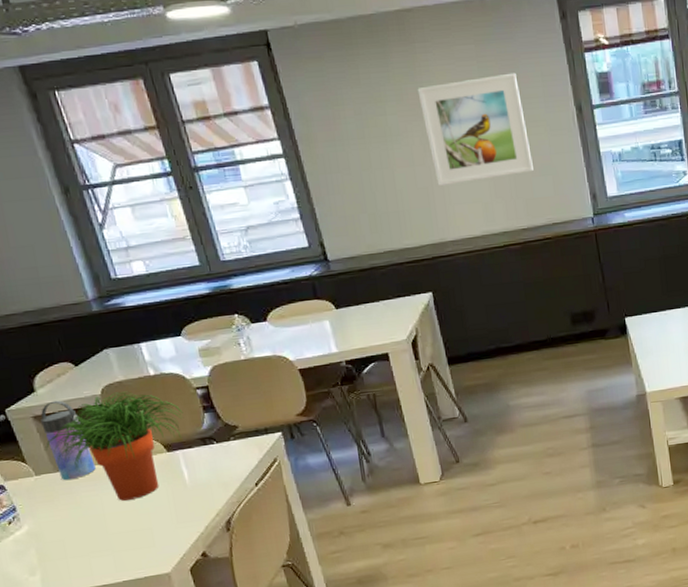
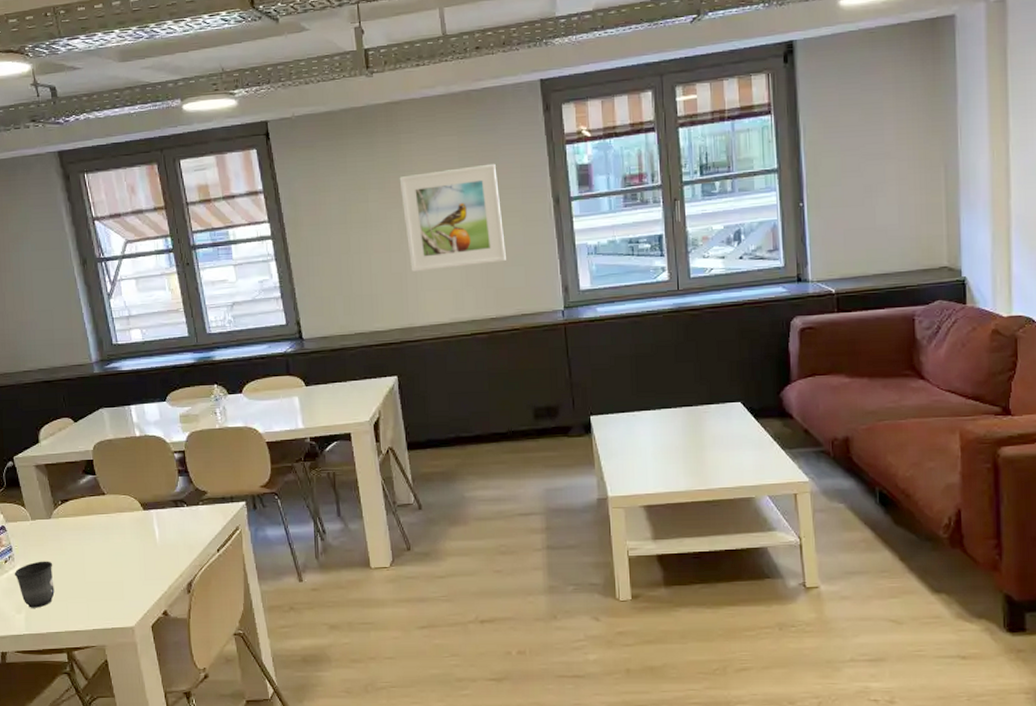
mug: none [21,516,73,569] -> present [14,561,55,608]
water bottle: present [41,400,96,481] -> none [41,452,81,528]
potted plant: present [45,391,184,501] -> none [41,449,161,552]

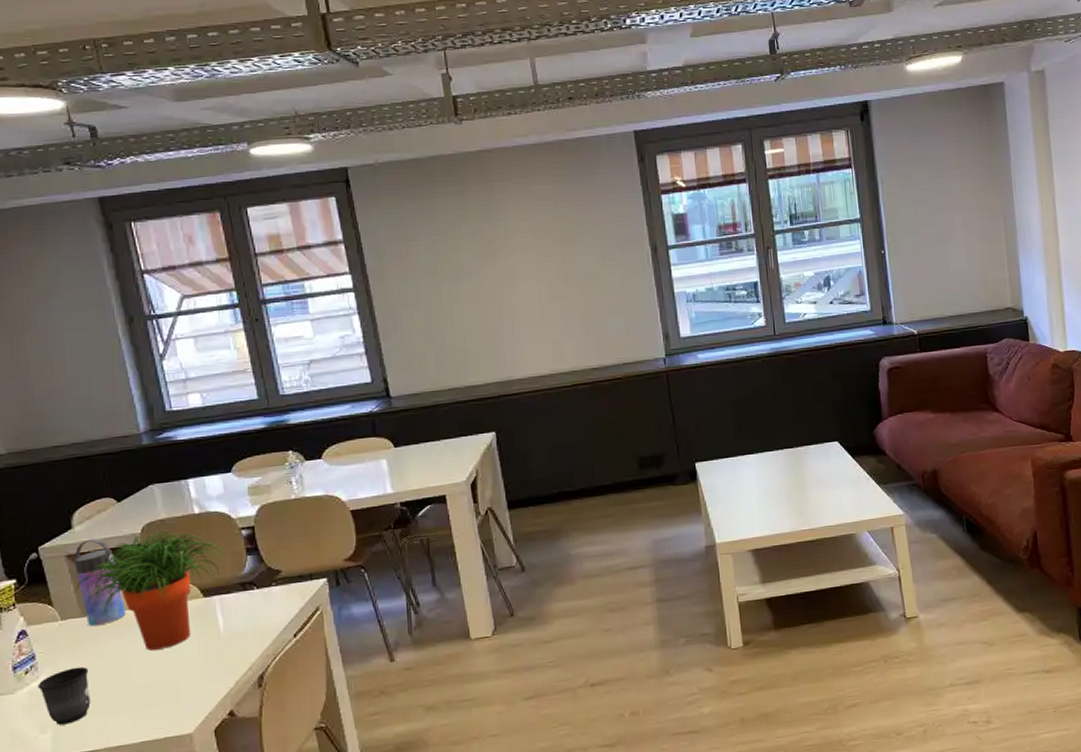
potted plant: none [41,449,161,552] -> present [74,530,225,651]
water bottle: none [41,452,81,528] -> present [74,538,126,627]
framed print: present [399,163,506,272] -> none [492,212,606,323]

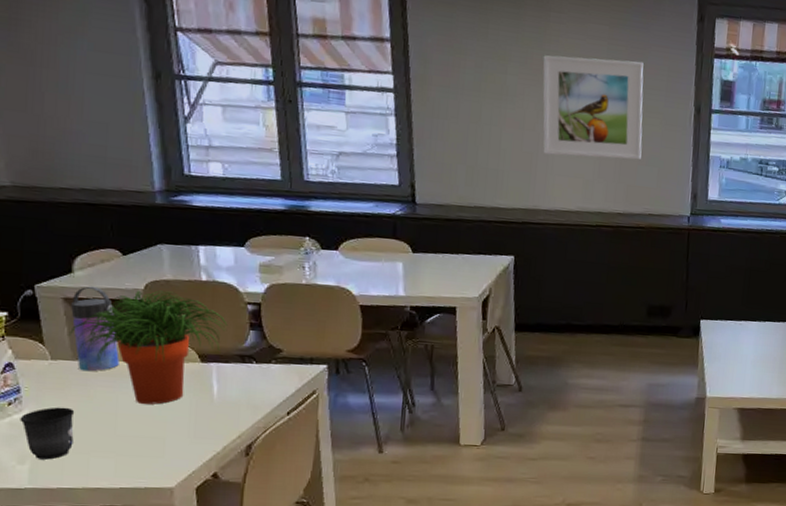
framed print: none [492,212,606,323] -> present [543,55,644,160]

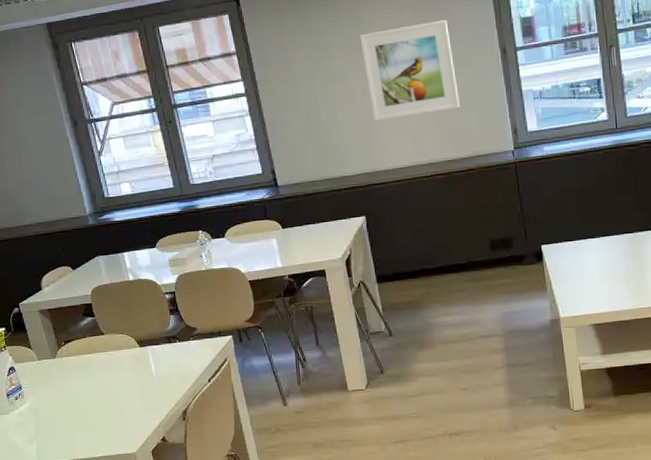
mug: present [20,407,75,460] -> none [24,396,62,440]
potted plant: present [68,290,228,405] -> none [46,293,154,387]
water bottle: present [71,286,119,372] -> none [45,298,83,366]

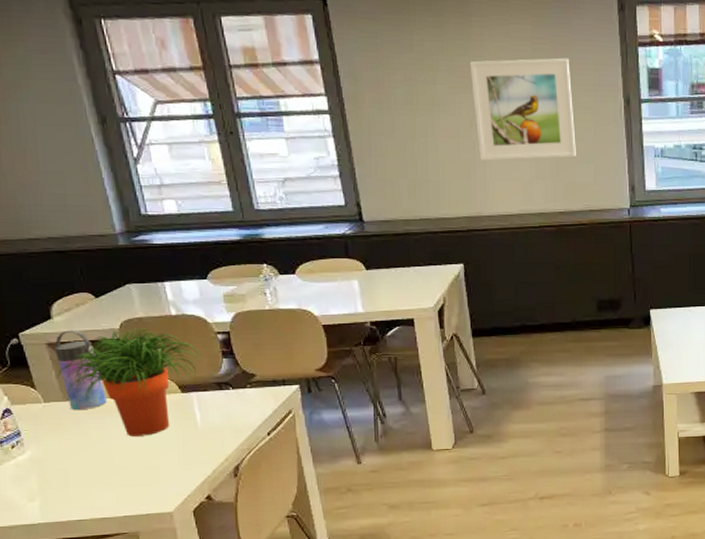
water bottle: none [45,298,83,366] -> present [55,330,107,411]
potted plant: none [46,293,154,387] -> present [56,328,202,436]

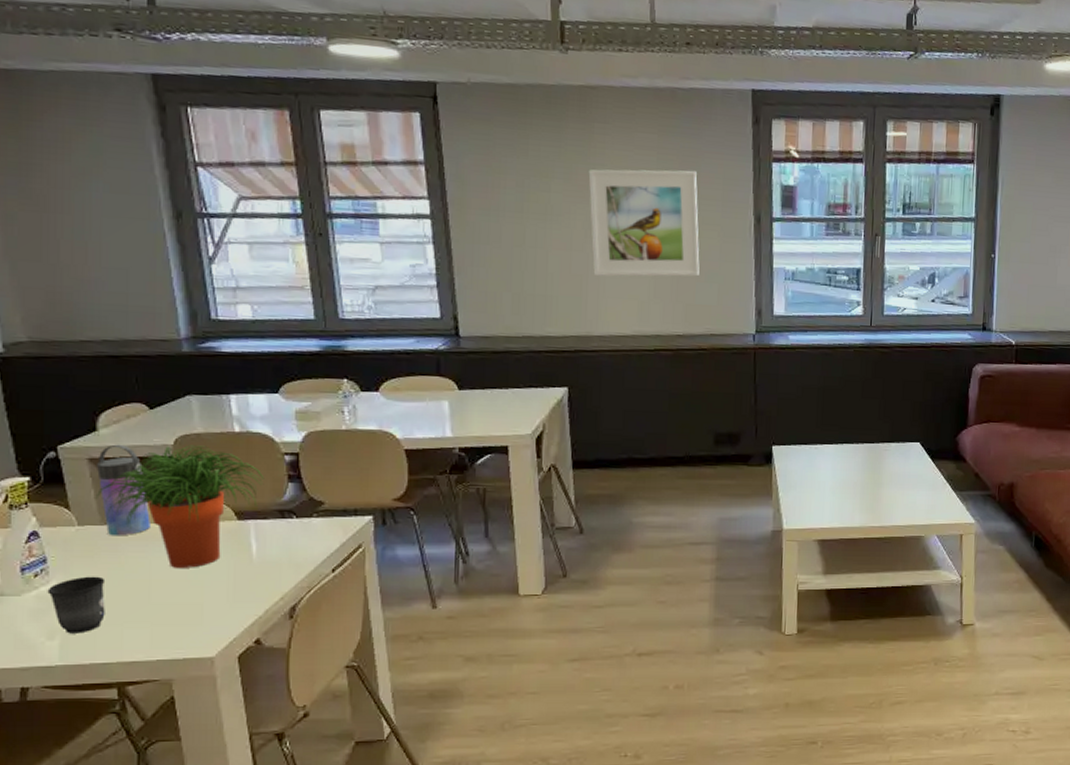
mug: none [24,446,76,496] -> present [47,576,106,634]

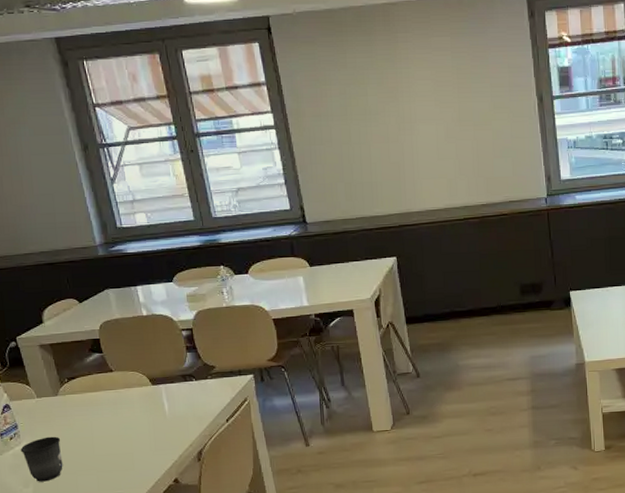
potted plant: present [95,445,265,568] -> none [47,328,169,426]
water bottle: present [97,444,150,536] -> none [46,332,89,404]
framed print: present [588,169,700,277] -> none [396,63,495,161]

